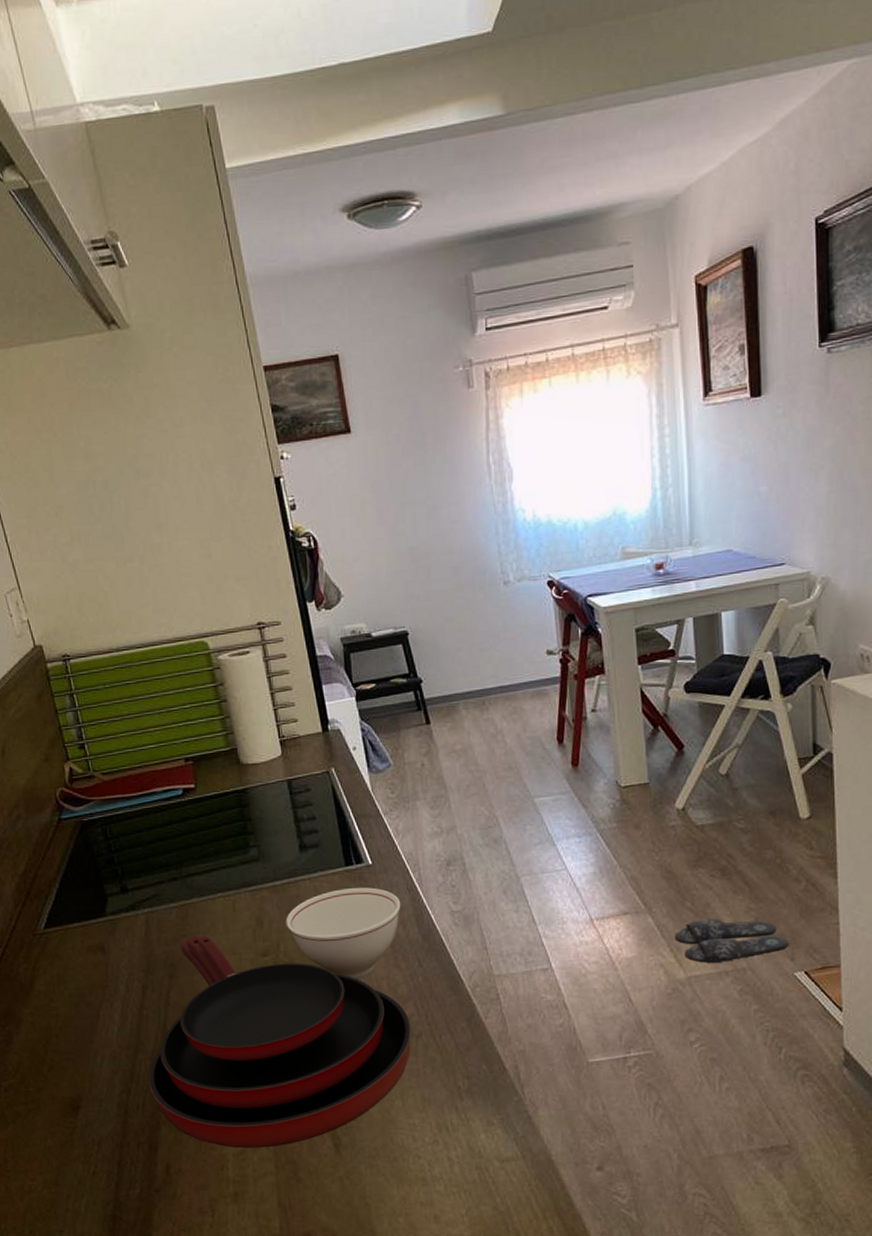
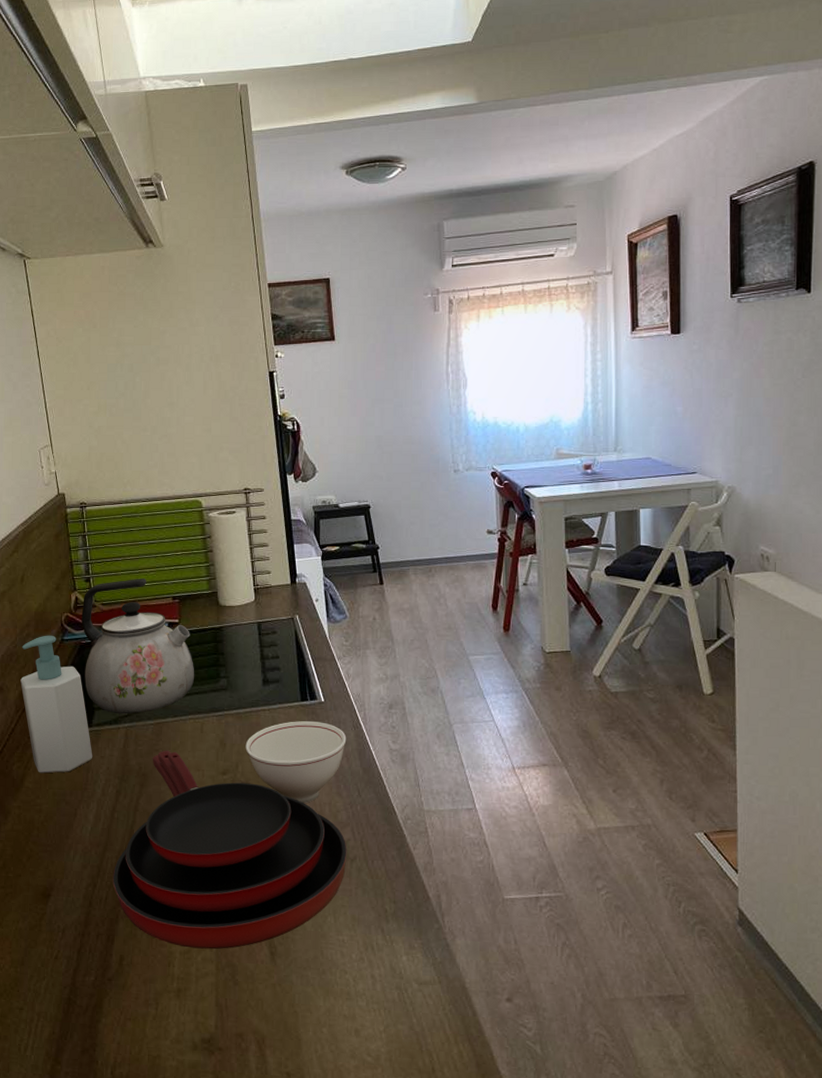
soap bottle: none [13,815,111,974] -> present [20,635,93,774]
kettle: none [78,739,220,899] -> present [81,578,195,714]
slippers: present [674,918,789,963] -> none [587,776,691,817]

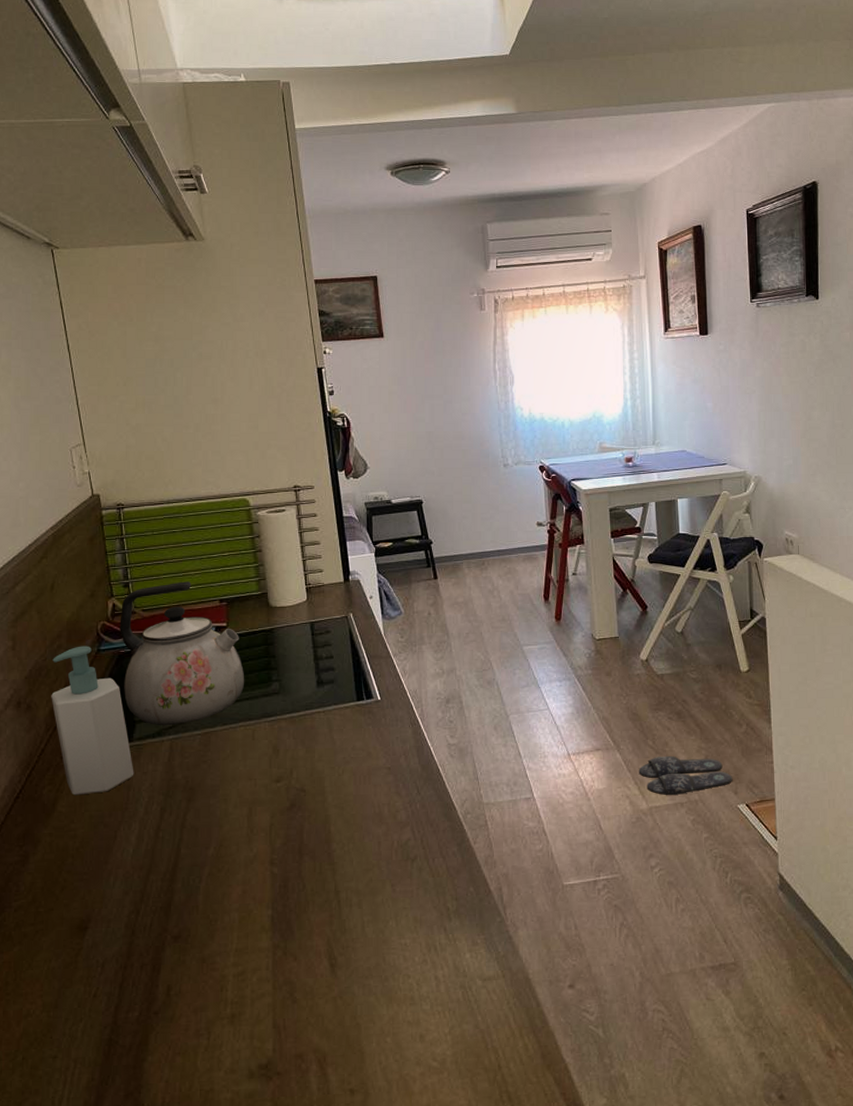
frying pan: present [112,750,347,950] -> none [158,760,408,969]
bowl: present [245,721,347,803] -> none [300,721,404,805]
slippers: none [587,776,691,817] -> present [638,755,733,795]

